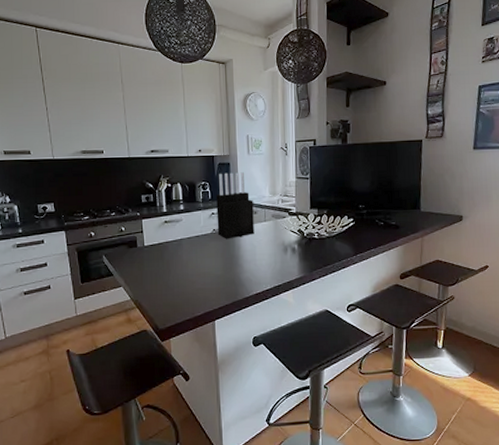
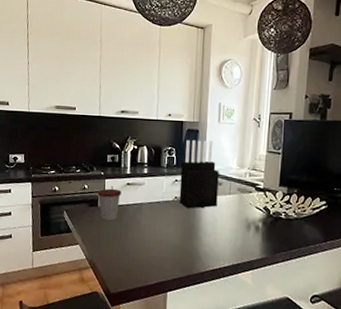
cup: none [135,225,160,260] -> present [97,186,121,221]

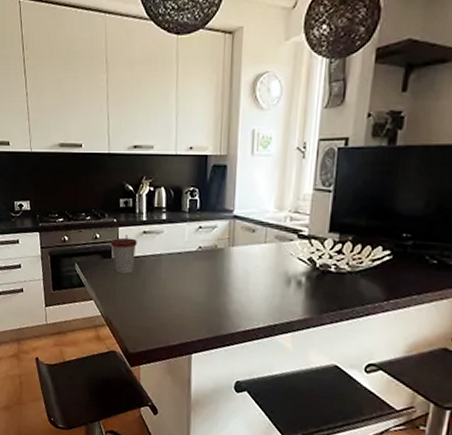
knife block: present [179,139,219,209] -> none [203,177,252,261]

